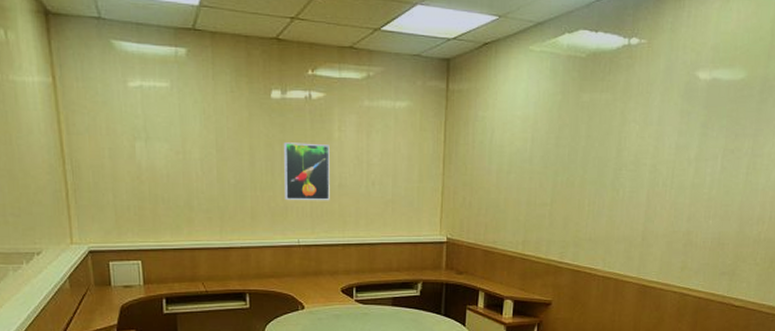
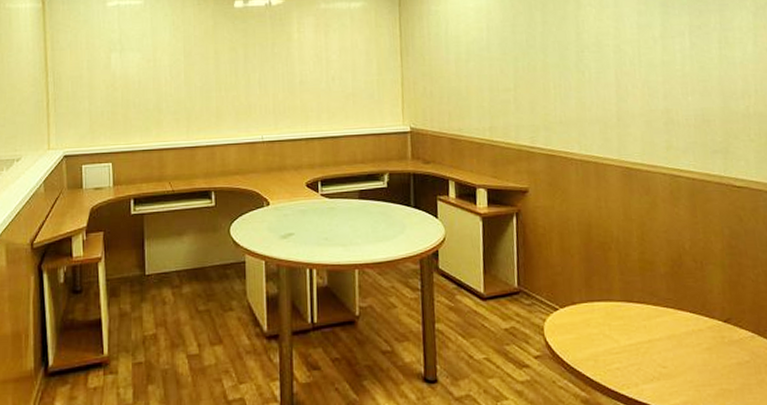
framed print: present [284,142,330,201] -> none [247,45,292,99]

